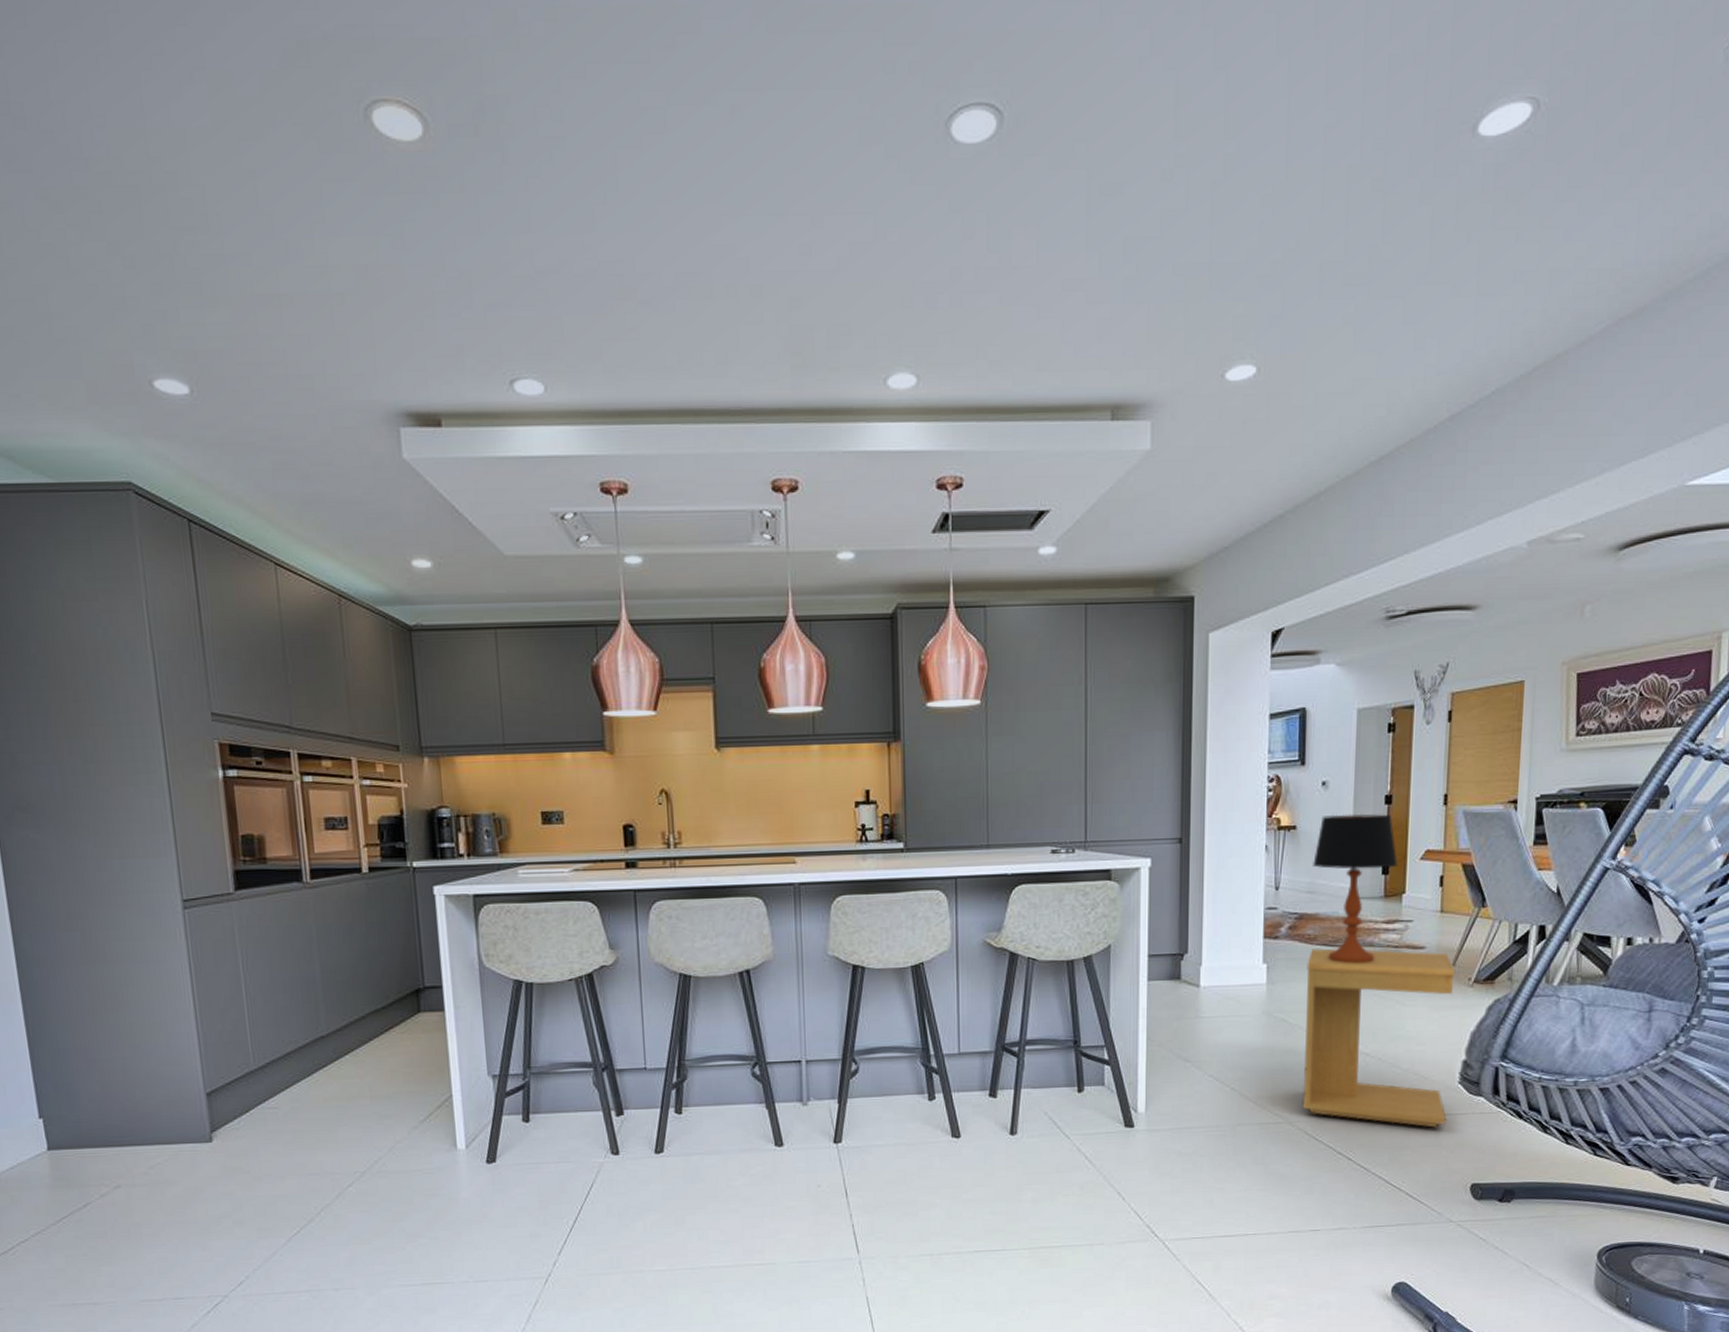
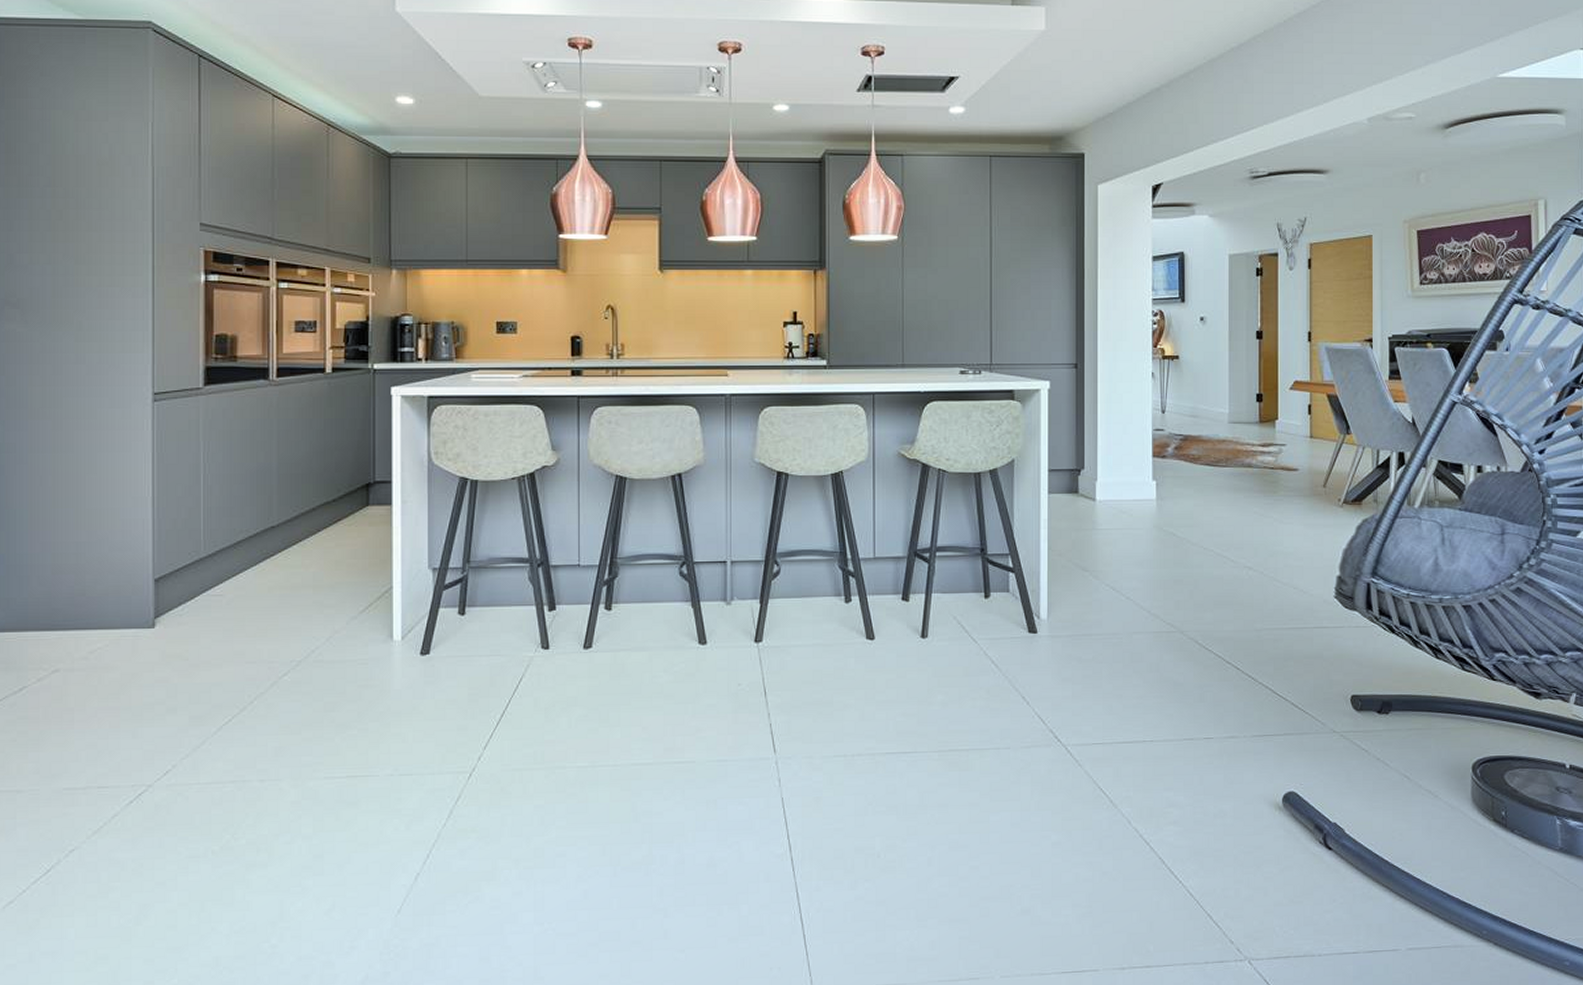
side table: present [1302,948,1455,1128] -> none [1192,468,1326,640]
table lamp: present [1313,813,1398,964] -> none [1195,346,1270,483]

